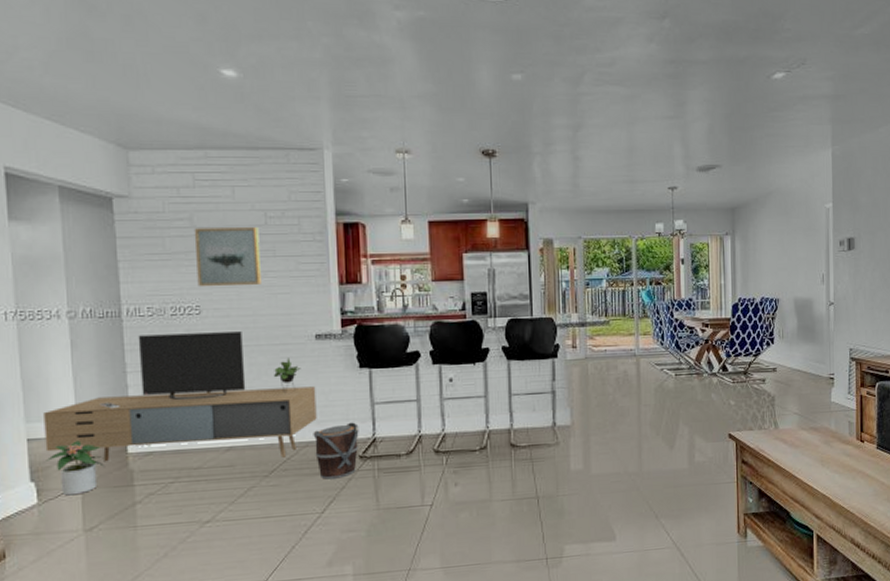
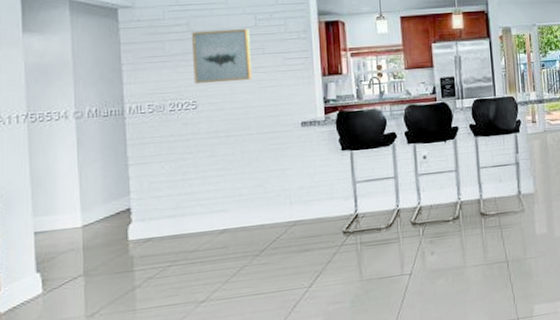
media console: present [44,331,317,462] -> none [50,123,304,250]
potted plant: present [46,440,104,496] -> none [51,231,106,284]
bucket: present [313,422,359,480] -> none [300,200,343,256]

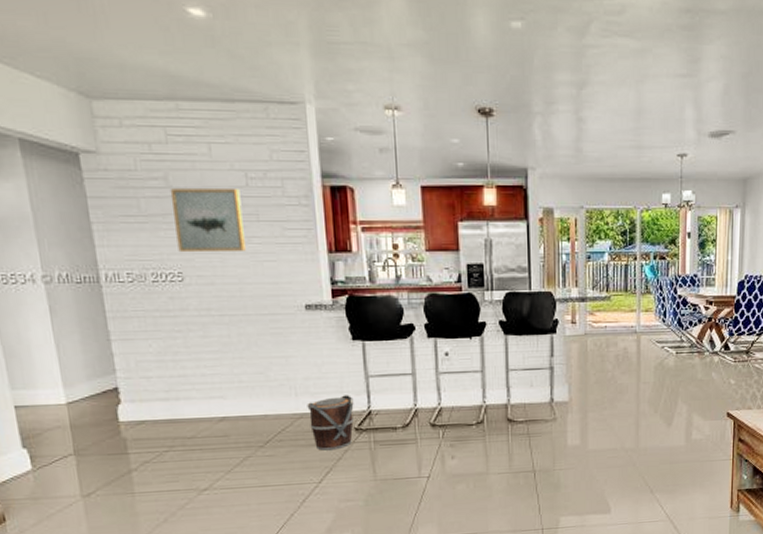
bucket: none [300,200,343,256] -> present [307,395,354,451]

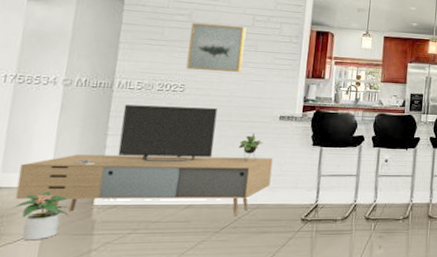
media console: none [28,300,310,430] -> present [15,104,273,217]
potted plant: none [36,408,96,463] -> present [13,191,70,241]
bucket: present [307,395,354,451] -> none [263,190,305,238]

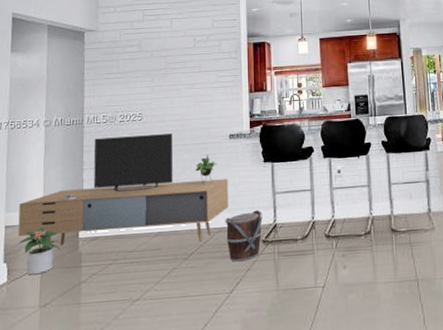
wall art: present [186,23,247,72] -> none [141,49,189,99]
bucket: none [263,190,305,238] -> present [225,210,263,262]

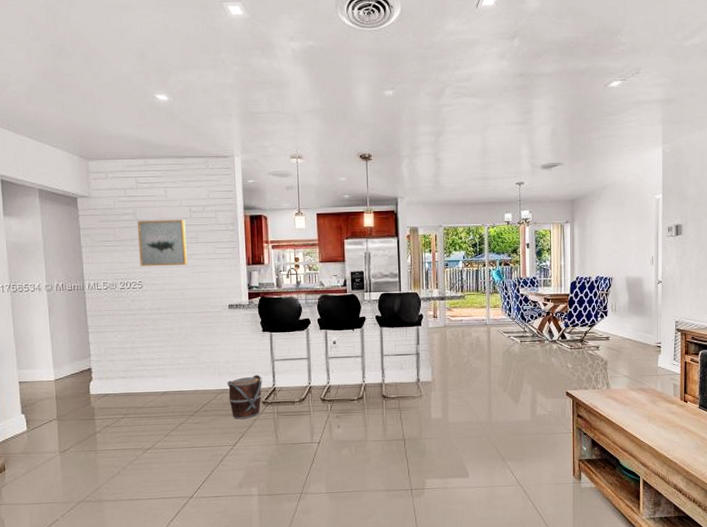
media console: present [17,133,229,246] -> none [30,302,230,401]
potted plant: present [17,227,60,275] -> none [32,384,73,425]
wall art: none [141,49,189,99] -> present [137,220,187,267]

